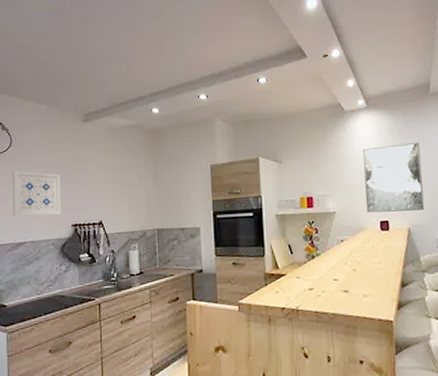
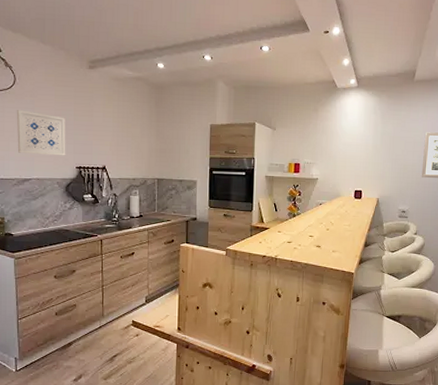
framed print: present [362,141,425,213] -> none [344,124,398,185]

